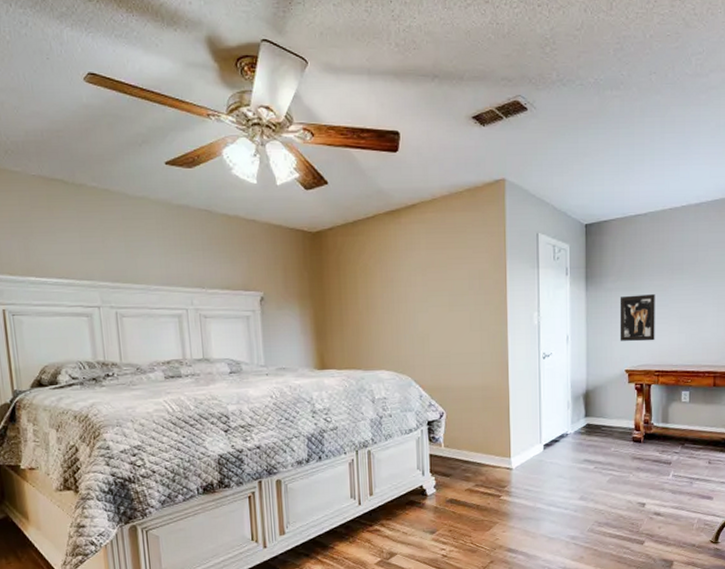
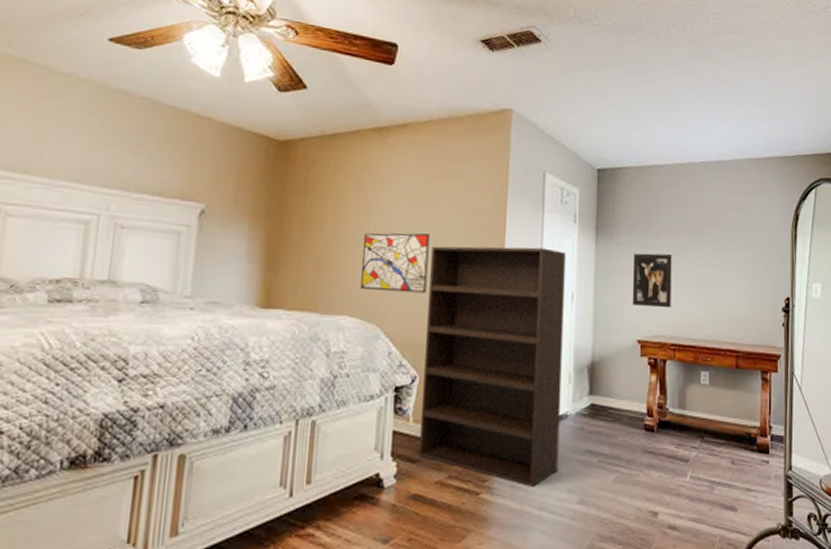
wall art: none [390,298,445,349] -> present [359,233,430,293]
bookshelf: none [446,299,562,490] -> present [418,246,566,487]

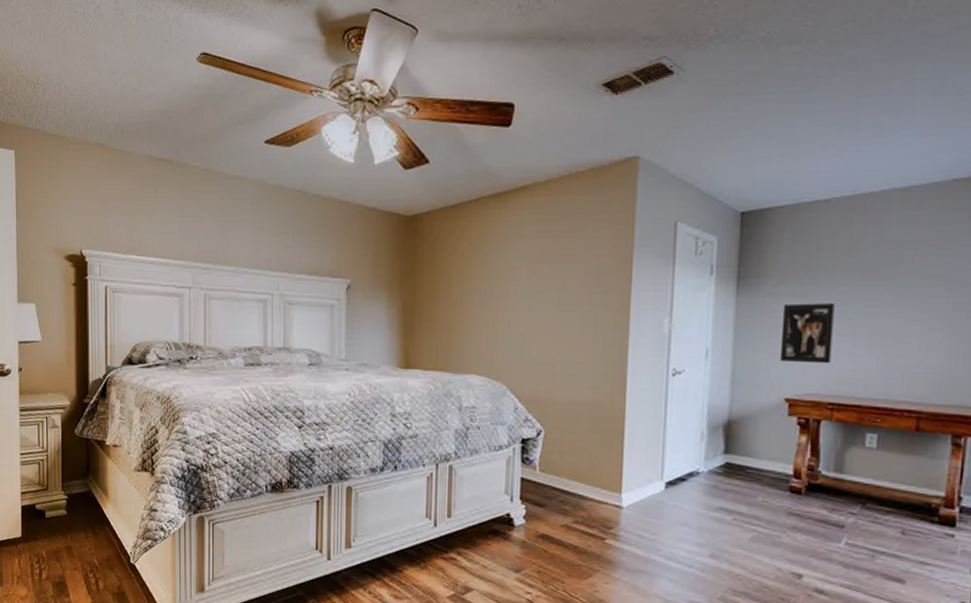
wall art: present [359,233,430,293] -> none [486,295,551,353]
bookshelf: present [418,246,566,487] -> none [545,303,700,538]

